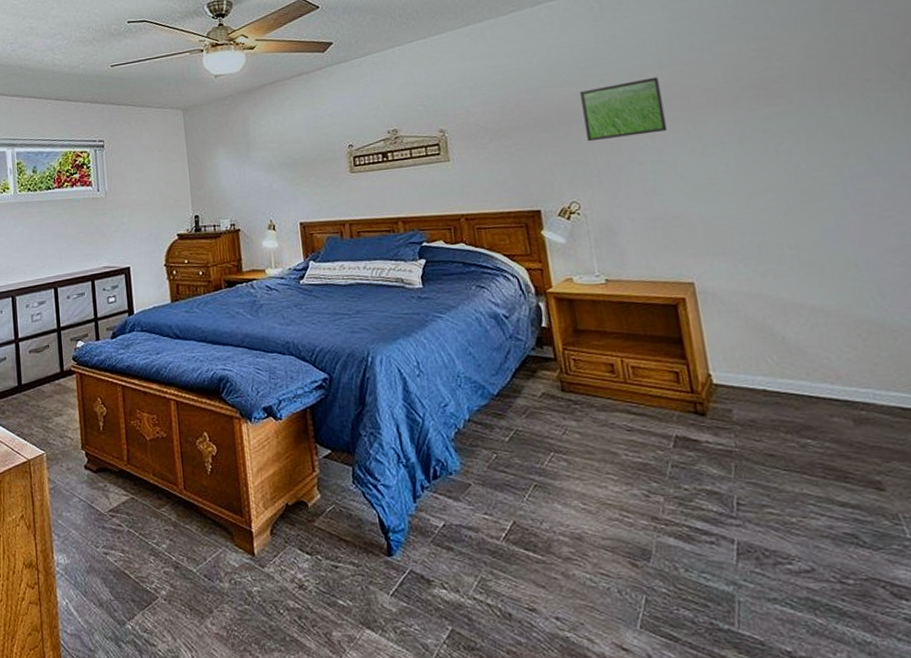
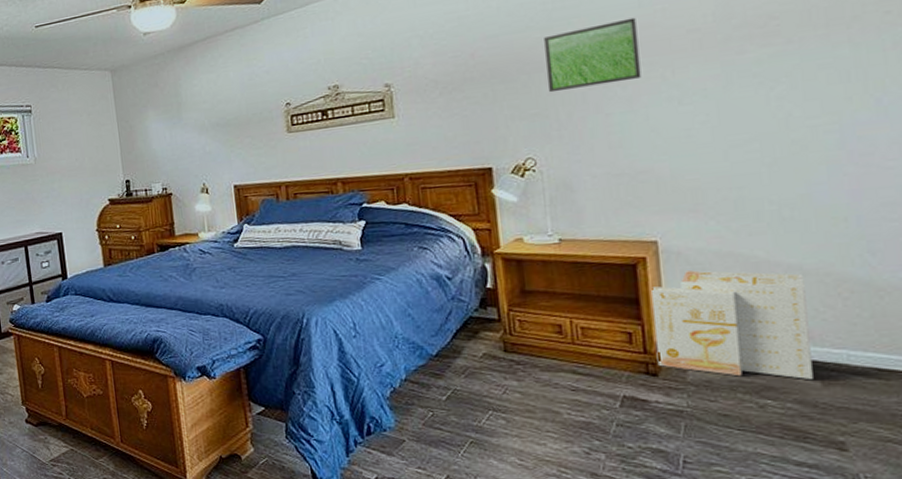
product box: none [693,311,846,418] -> present [651,270,813,379]

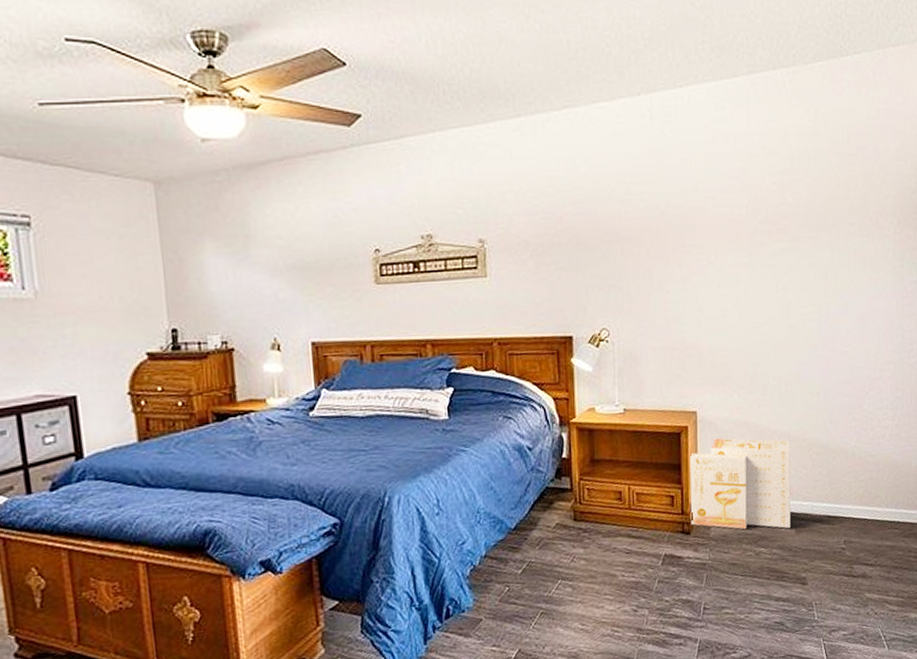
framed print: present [544,17,642,93] -> none [622,201,694,265]

